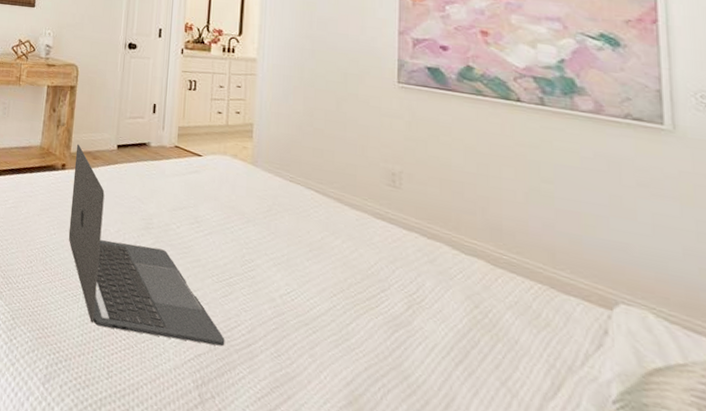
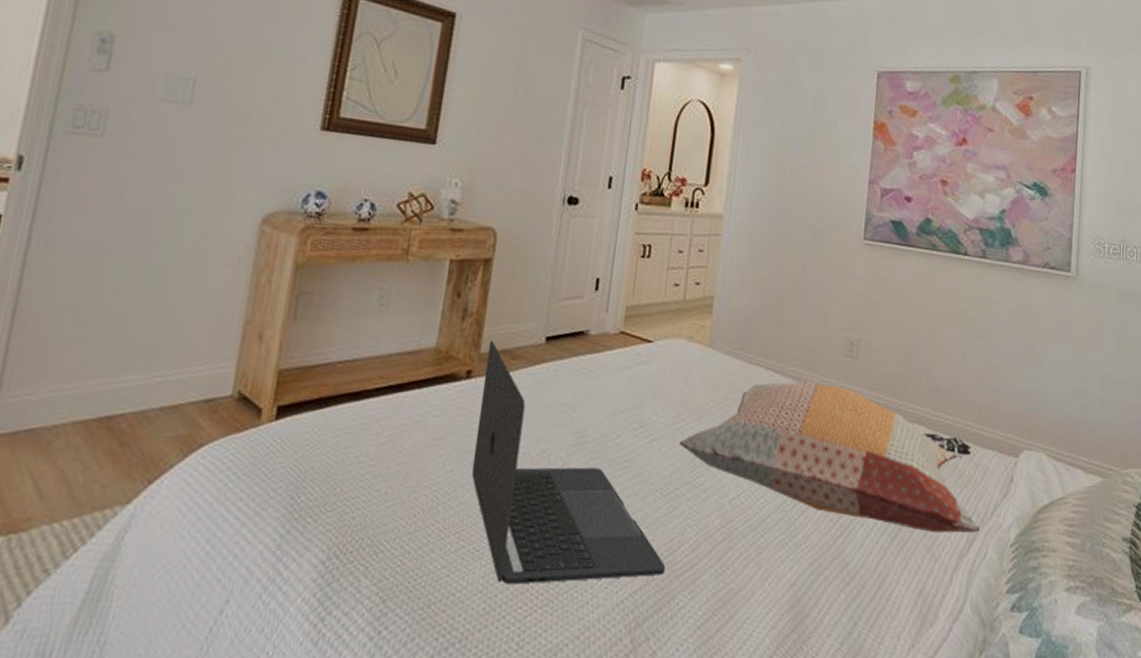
decorative pillow: none [230,199,568,379] -> present [679,381,980,533]

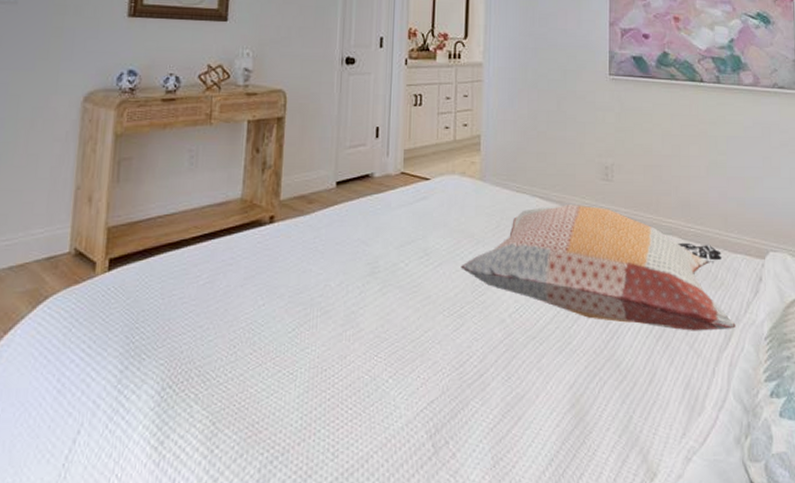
laptop: present [471,340,666,585] -> none [280,188,458,402]

